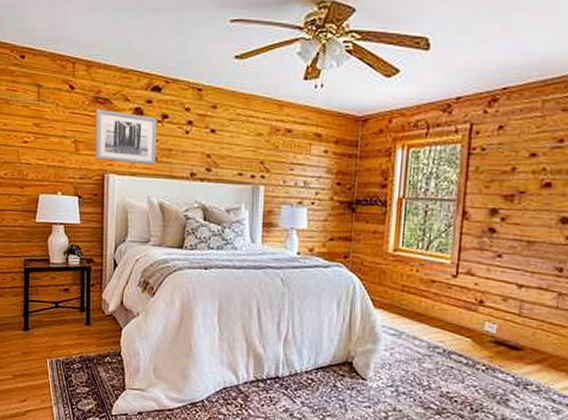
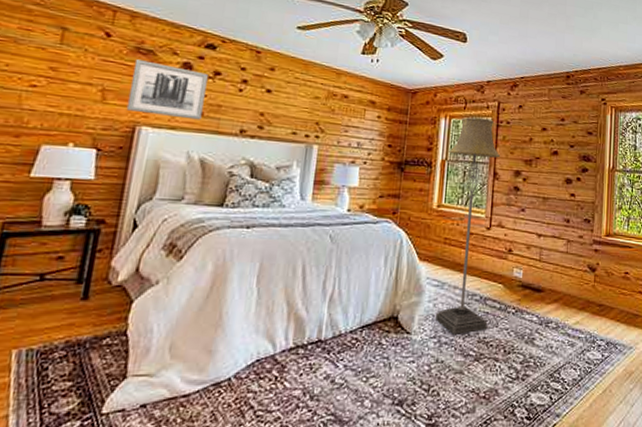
floor lamp: none [393,145,471,386] -> present [436,117,500,334]

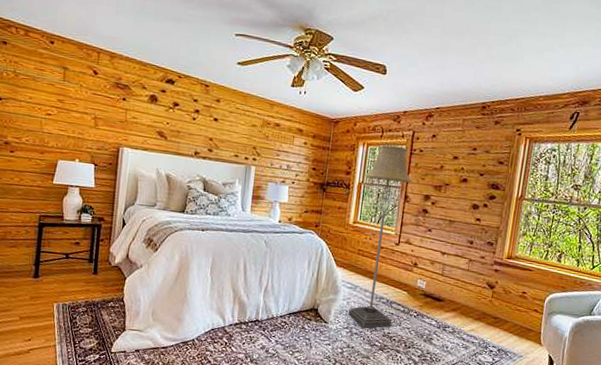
wall art: present [126,59,208,120] -> none [112,93,169,143]

